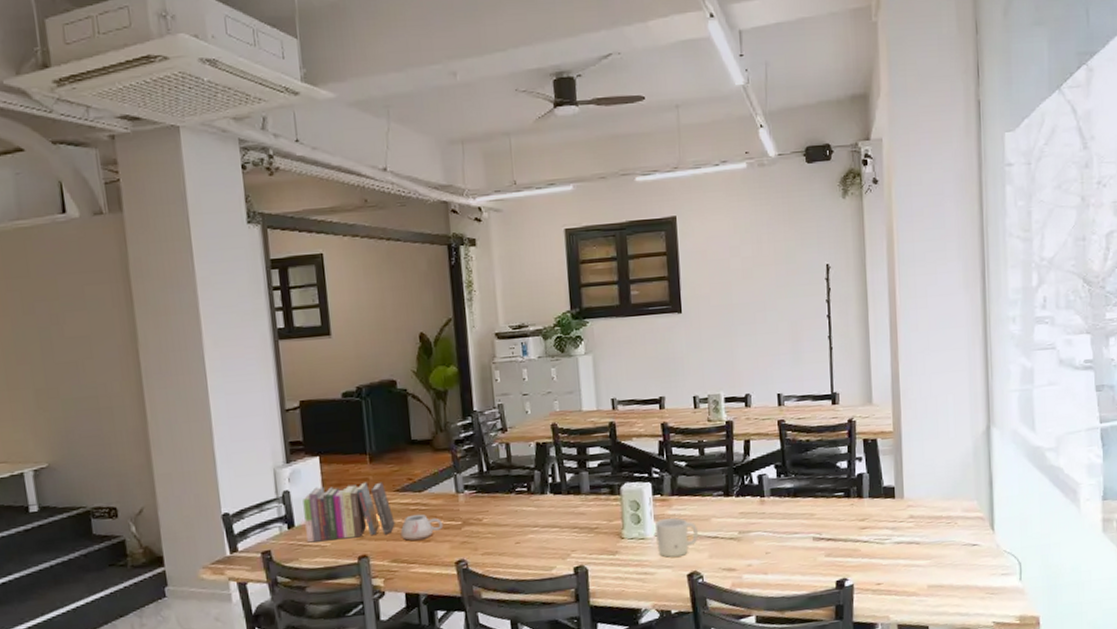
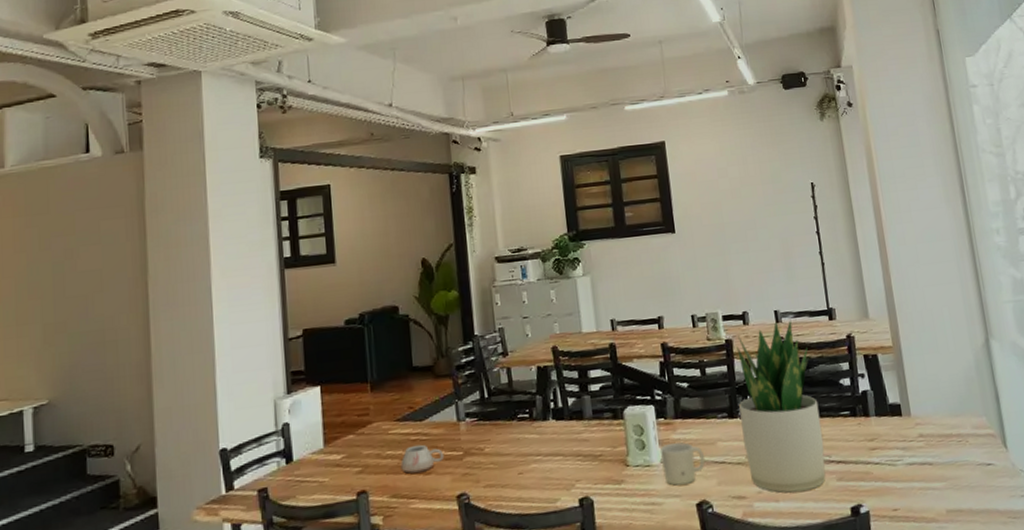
books: present [303,482,395,543] -> none [302,411,395,478]
planter: none [735,403,816,567] -> present [737,320,826,493]

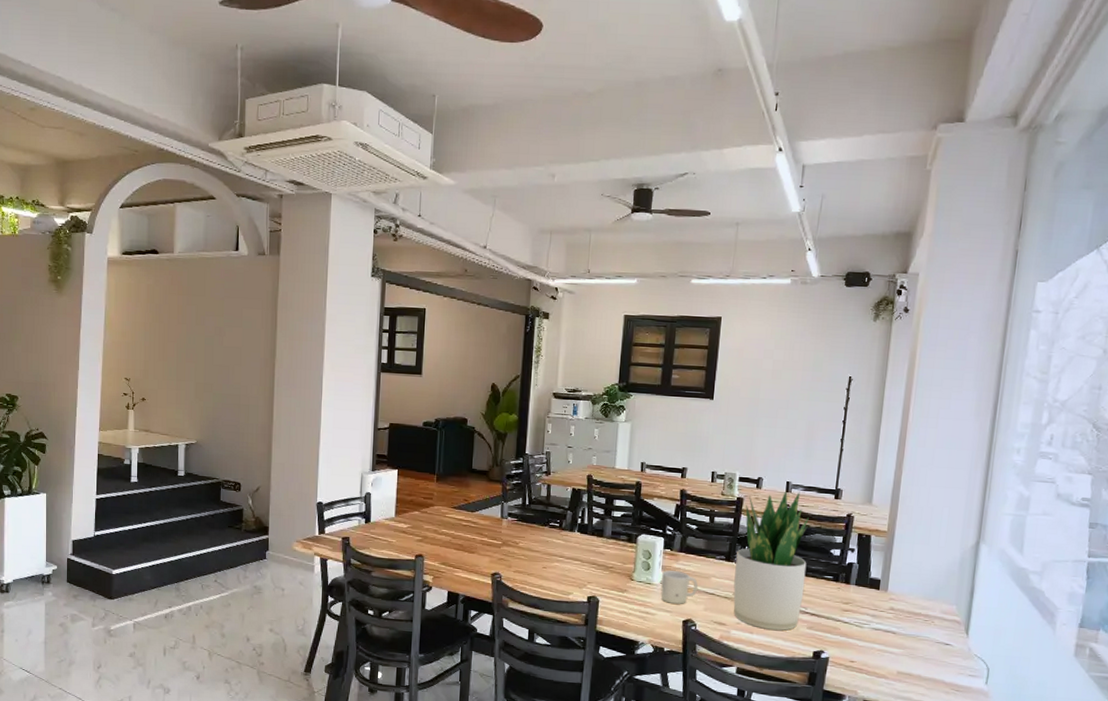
cup: present [400,444,445,474] -> none [451,529,487,550]

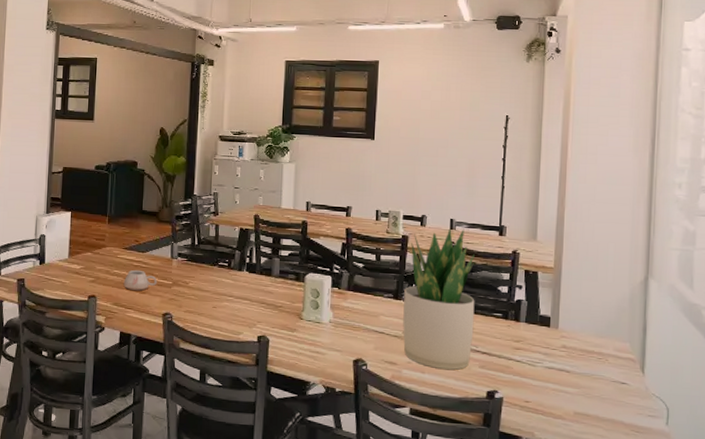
cup: none [451,529,487,550] -> present [123,269,158,291]
mug: present [660,570,698,604] -> none [329,309,367,343]

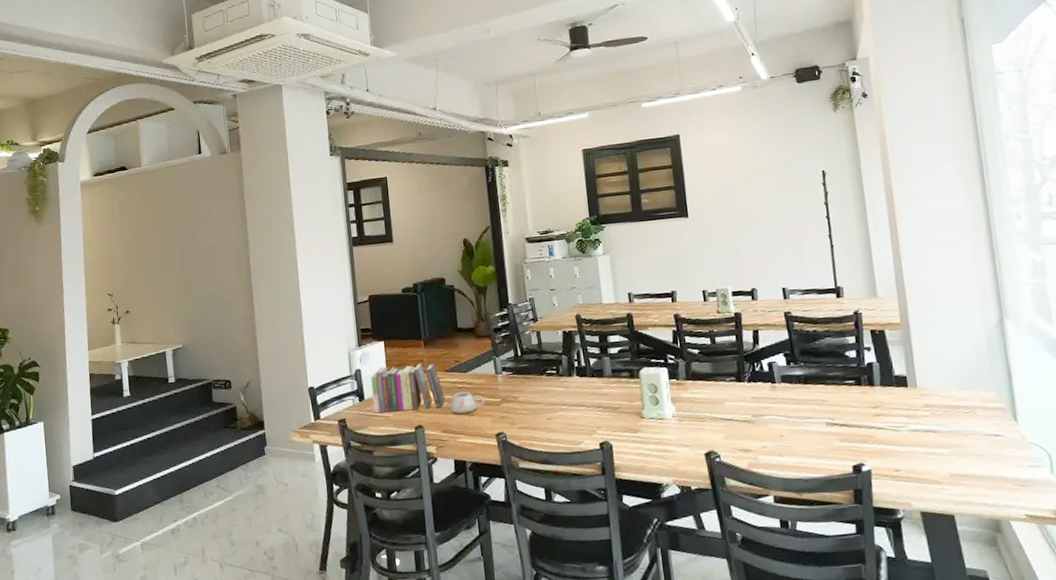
books: none [52,235,120,282] -> present [371,363,445,414]
planter: present [403,228,475,371] -> none [745,297,829,450]

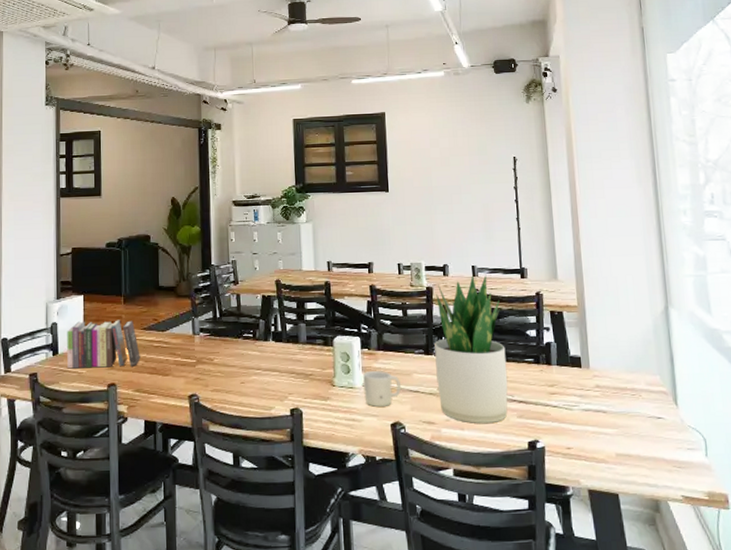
cup: present [449,391,486,414] -> none [144,350,181,373]
mug: none [673,400,714,437] -> present [363,371,401,407]
planter: none [745,297,829,450] -> present [434,275,508,424]

